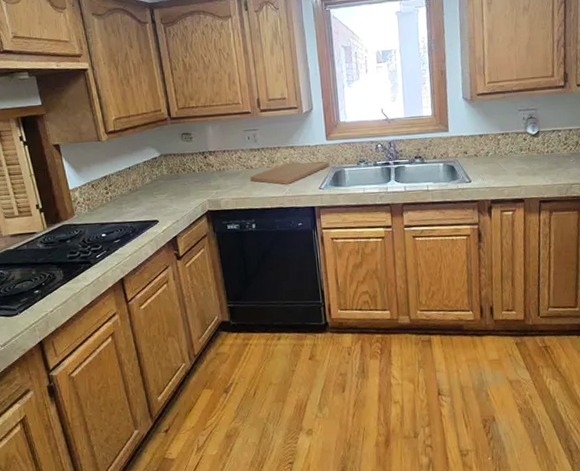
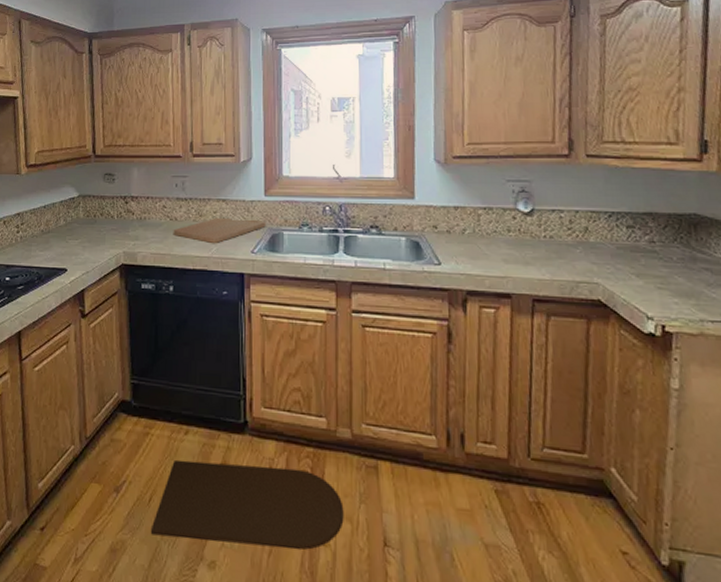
door mat: none [257,351,408,419] -> present [150,459,344,550]

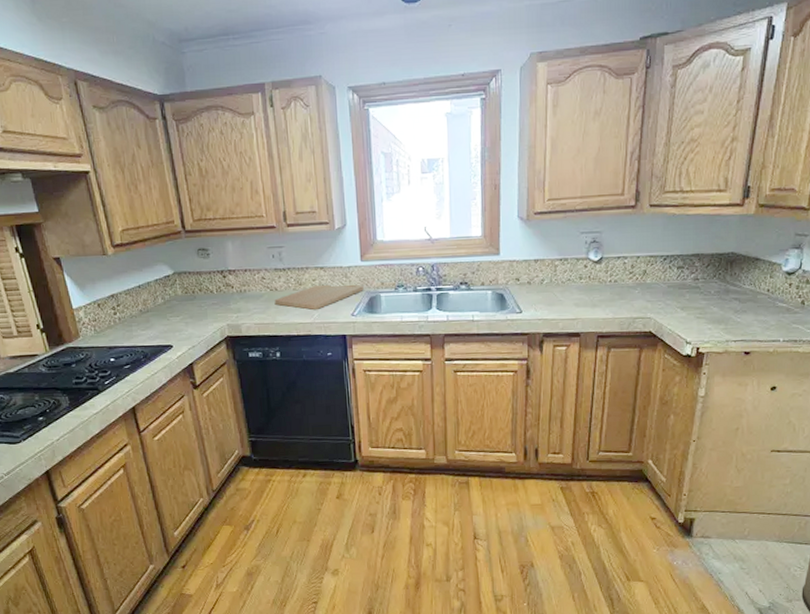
door mat: present [150,459,344,550] -> none [280,492,442,558]

